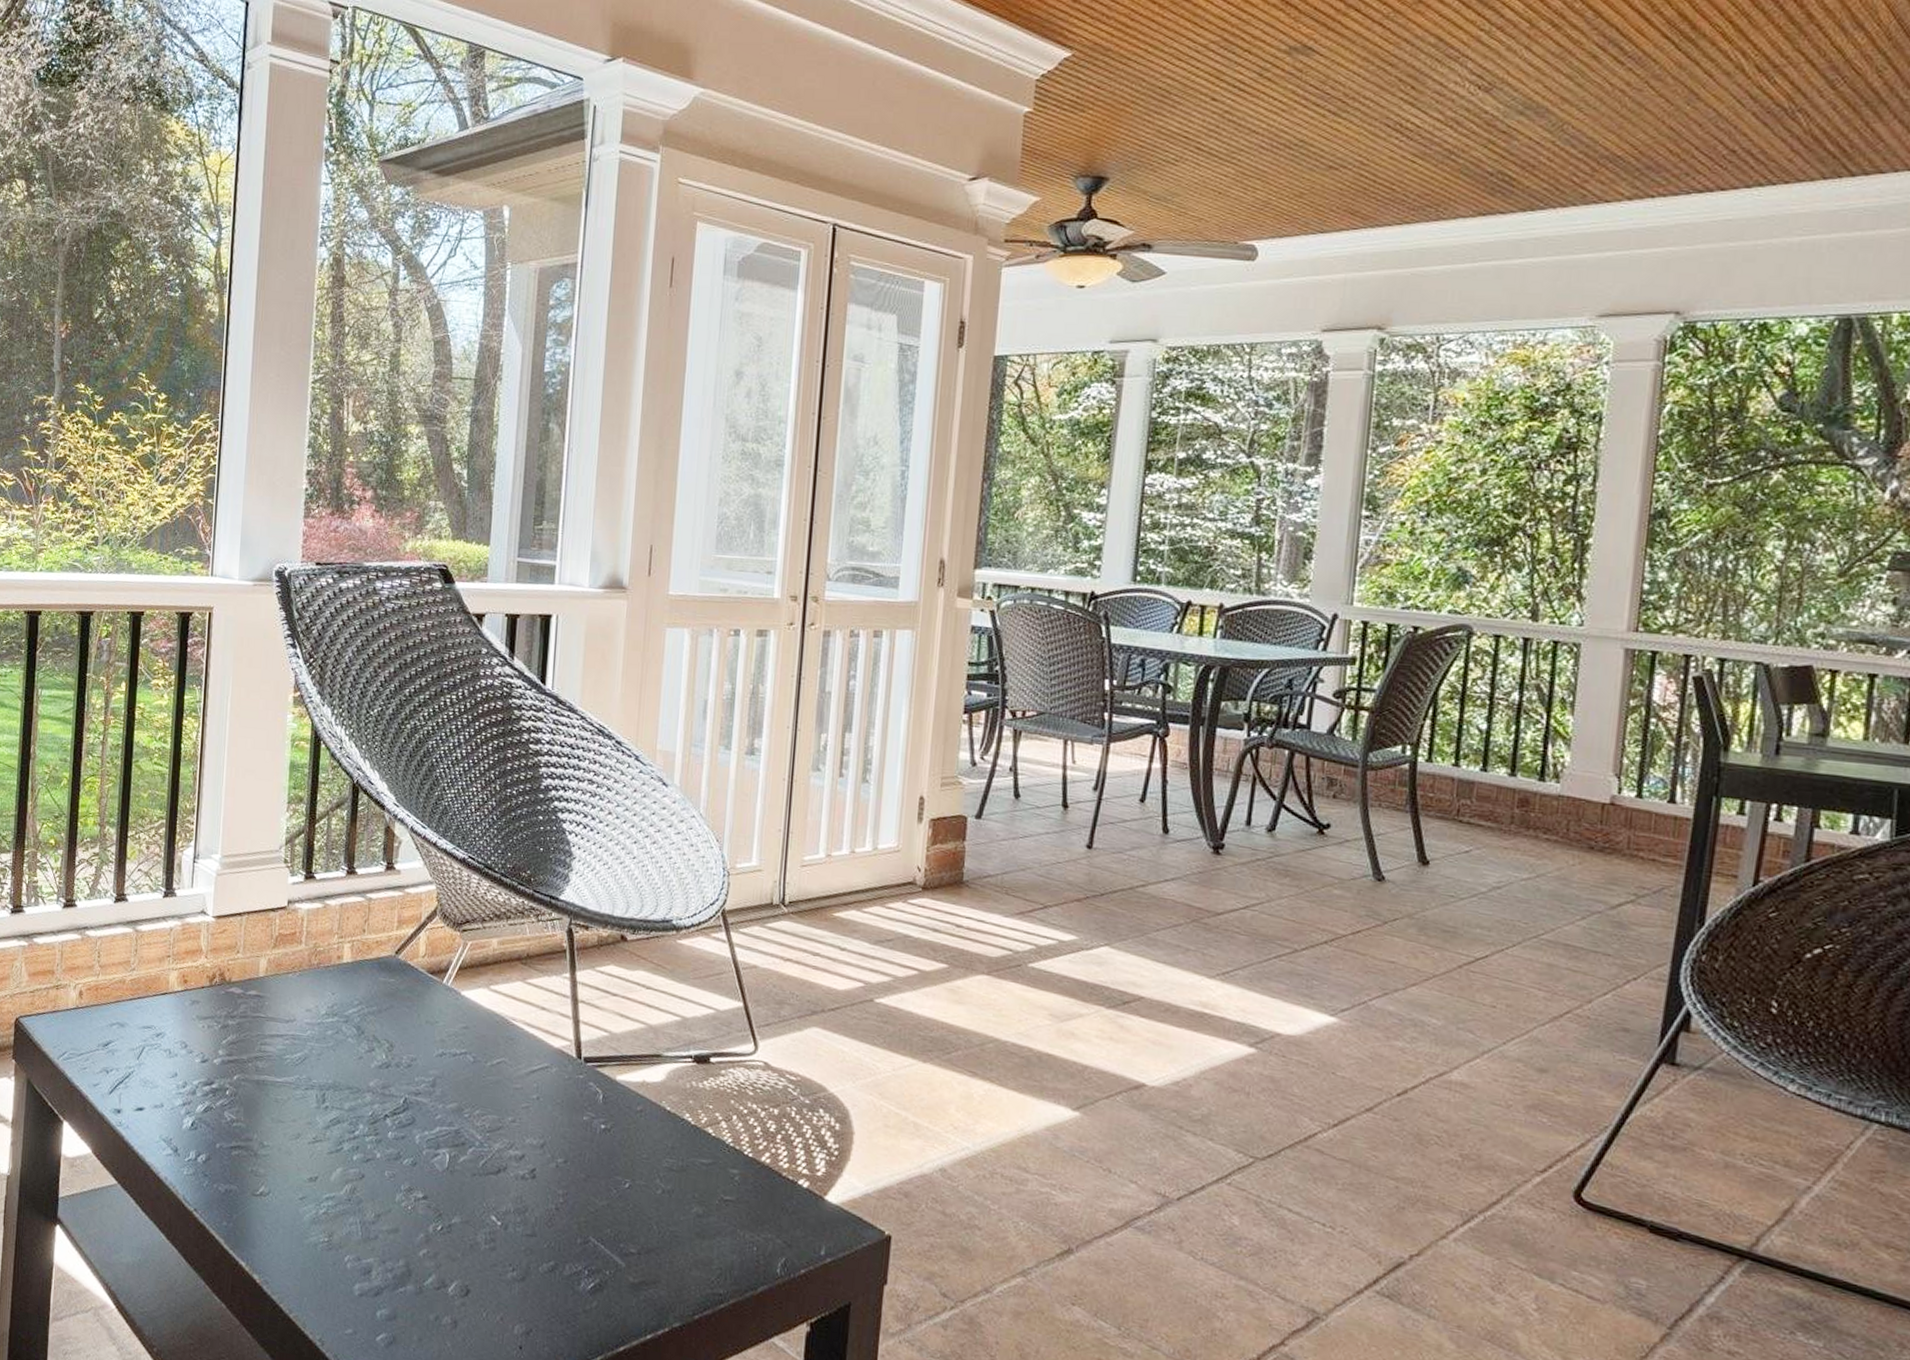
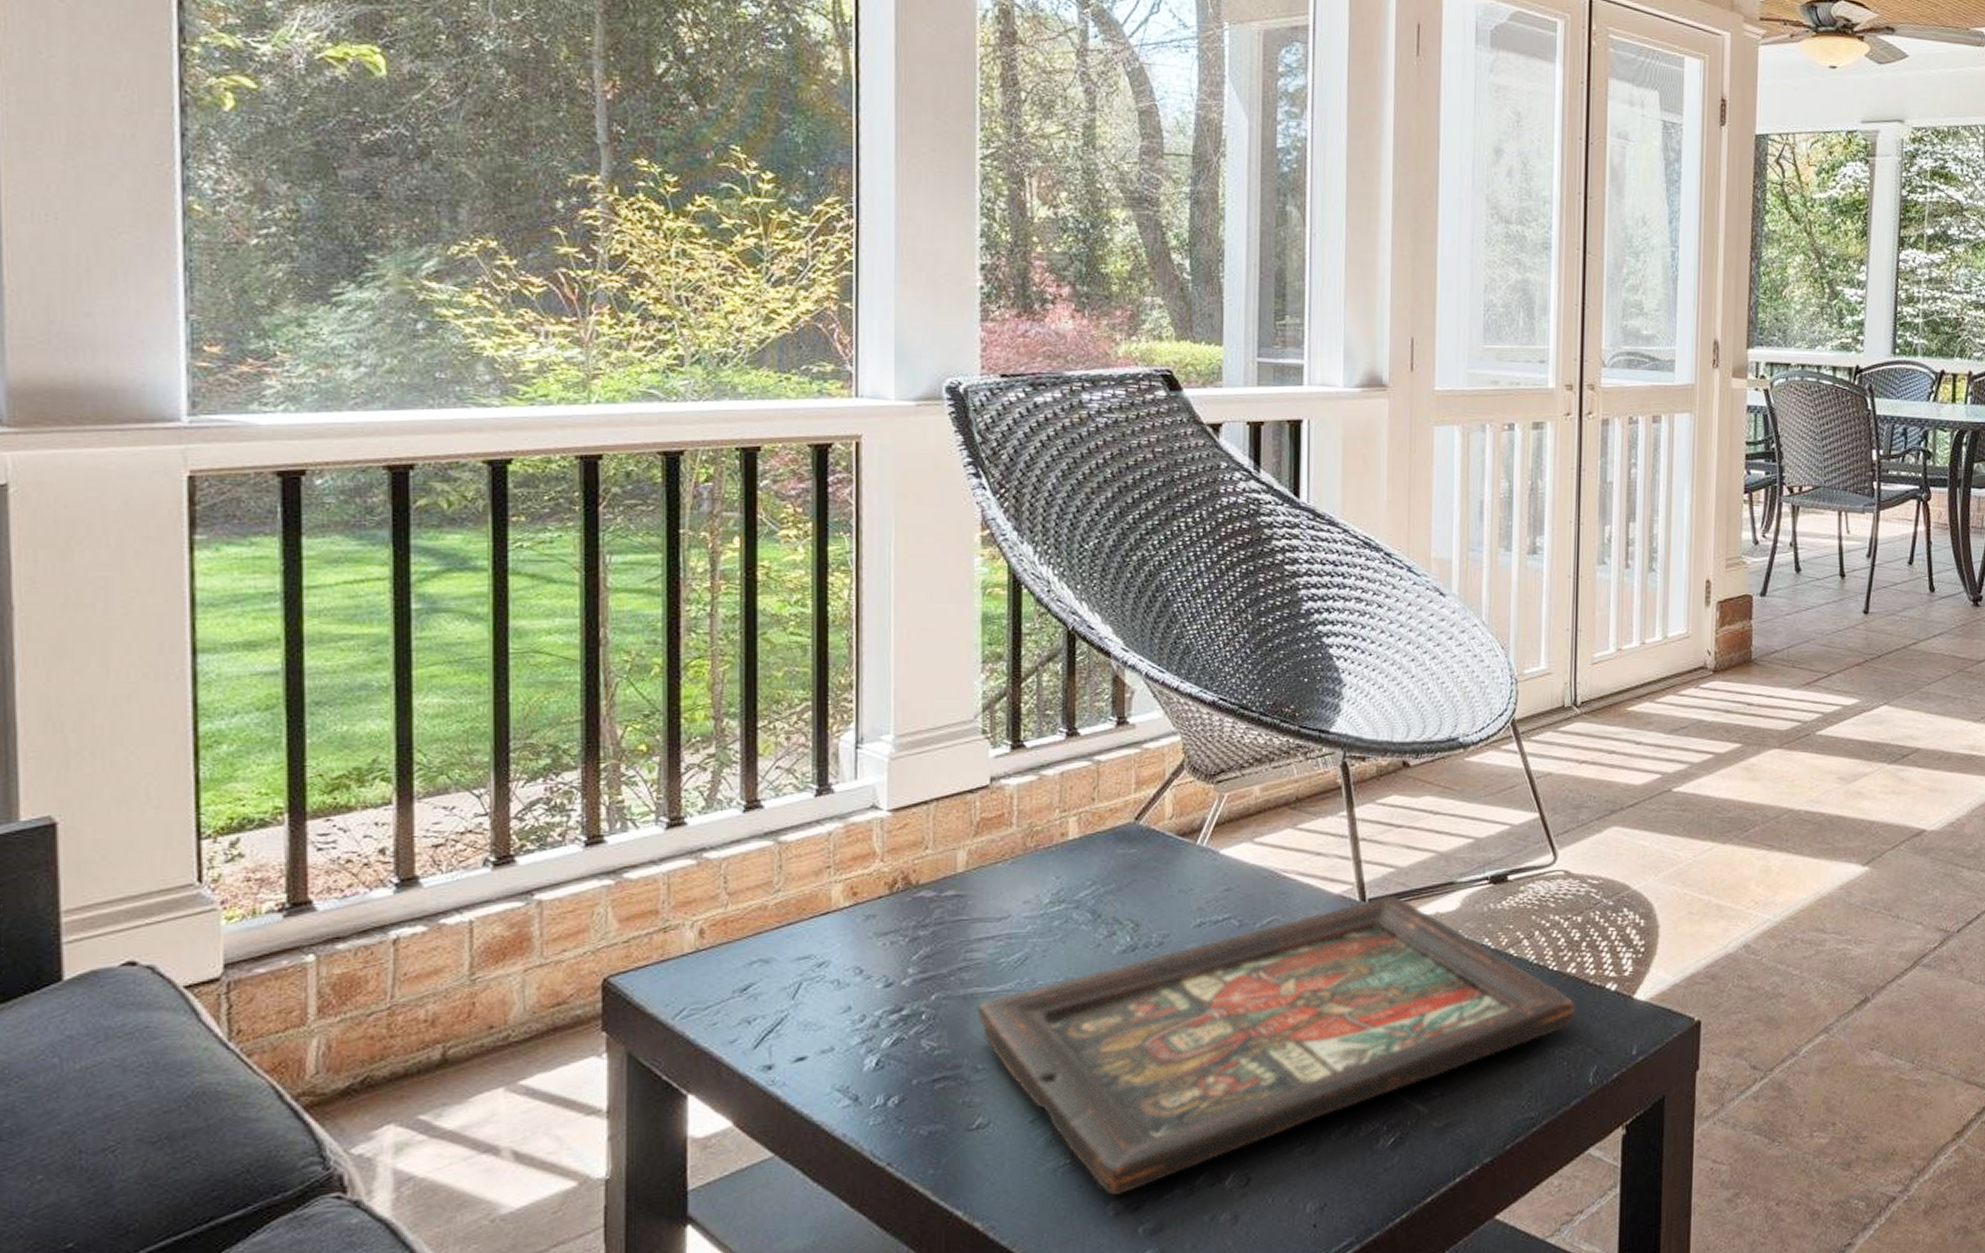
decorative tray: none [267,1057,768,1279] -> present [978,895,1575,1196]

